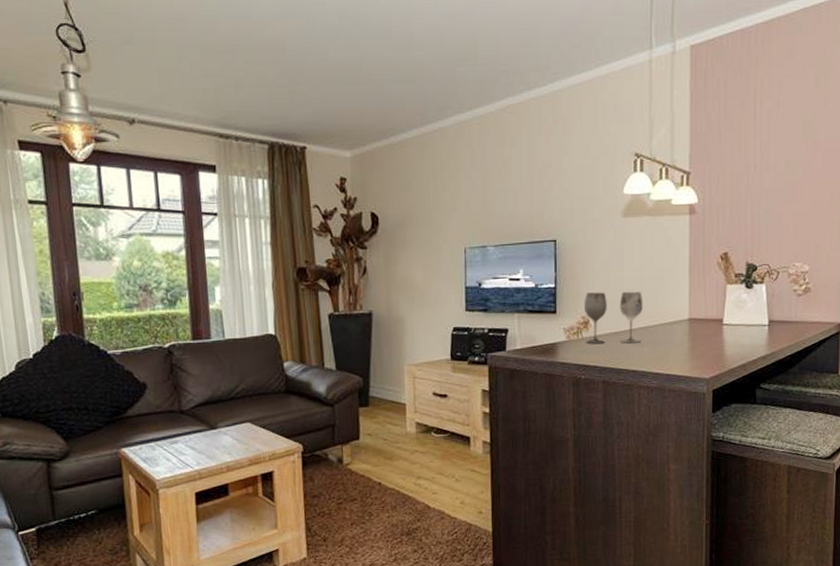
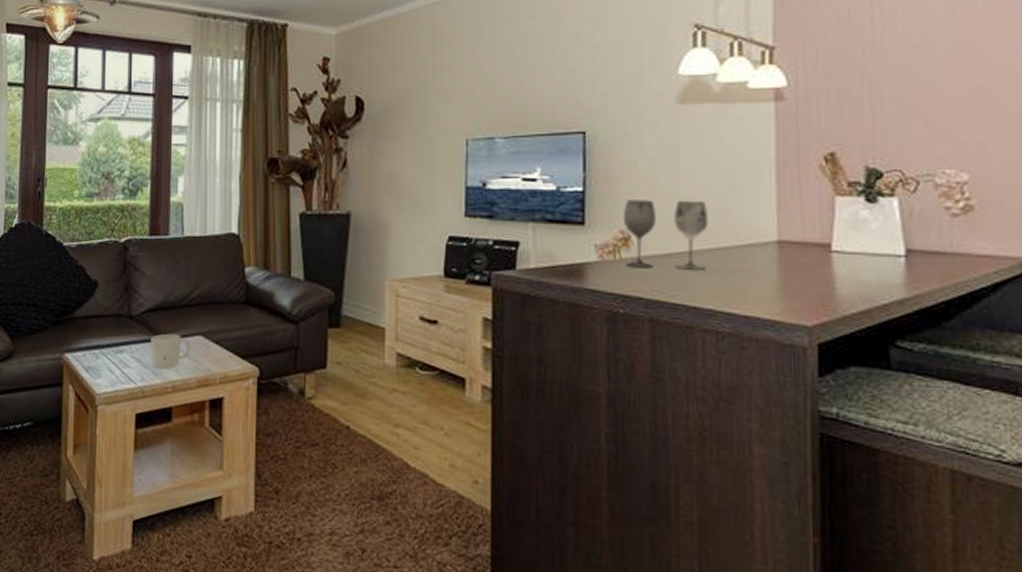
mug: none [202,423,240,454] -> present [150,333,190,370]

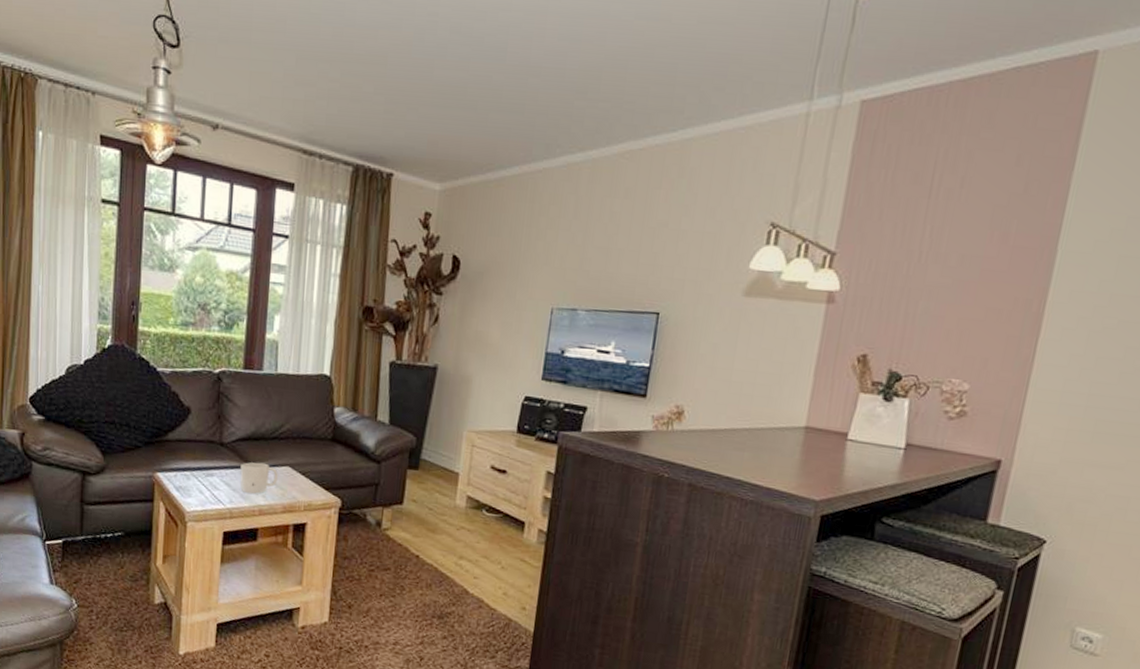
wineglass: present [622,200,709,272] -> none [675,378,753,447]

